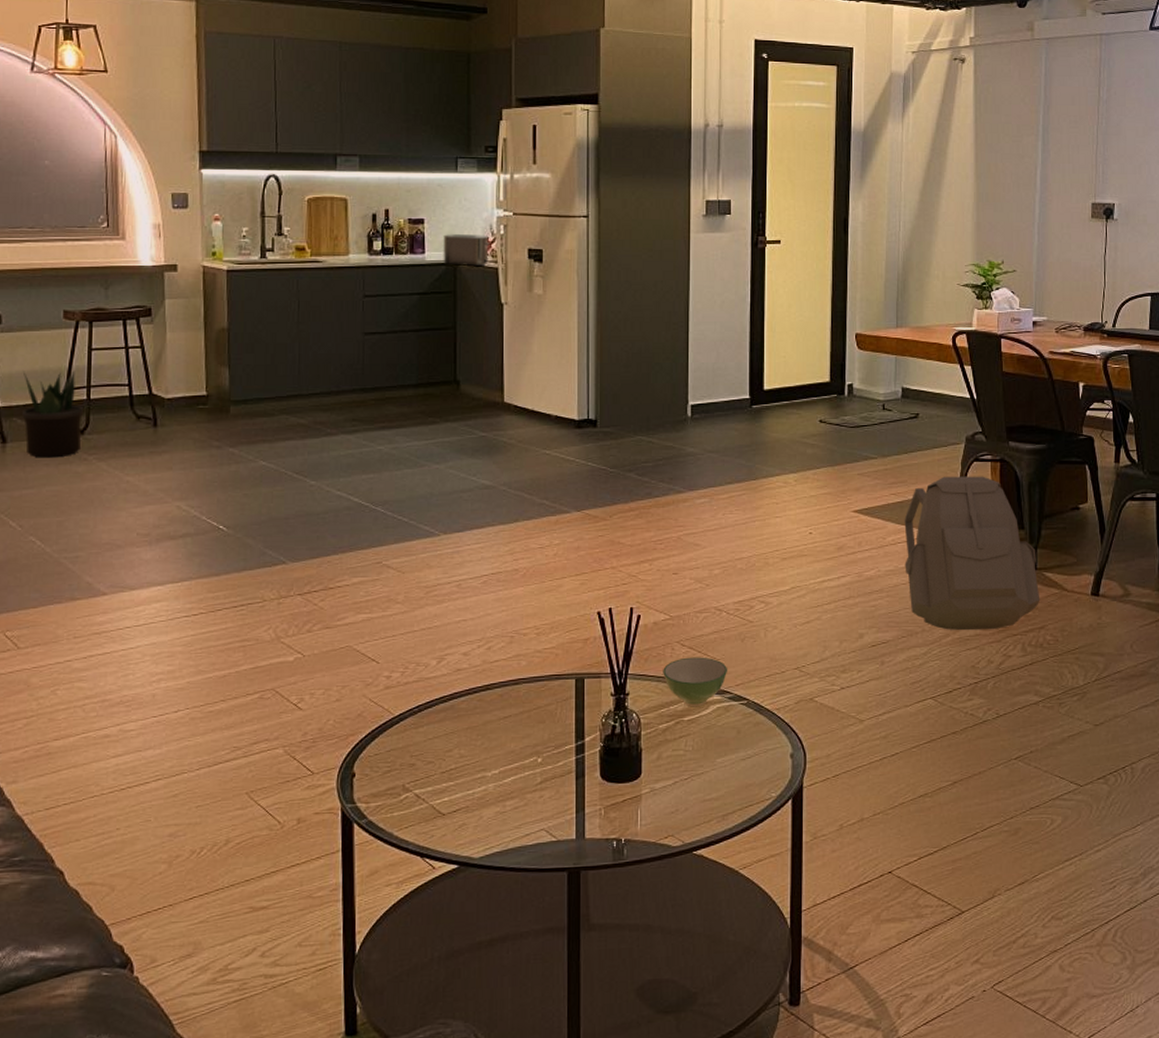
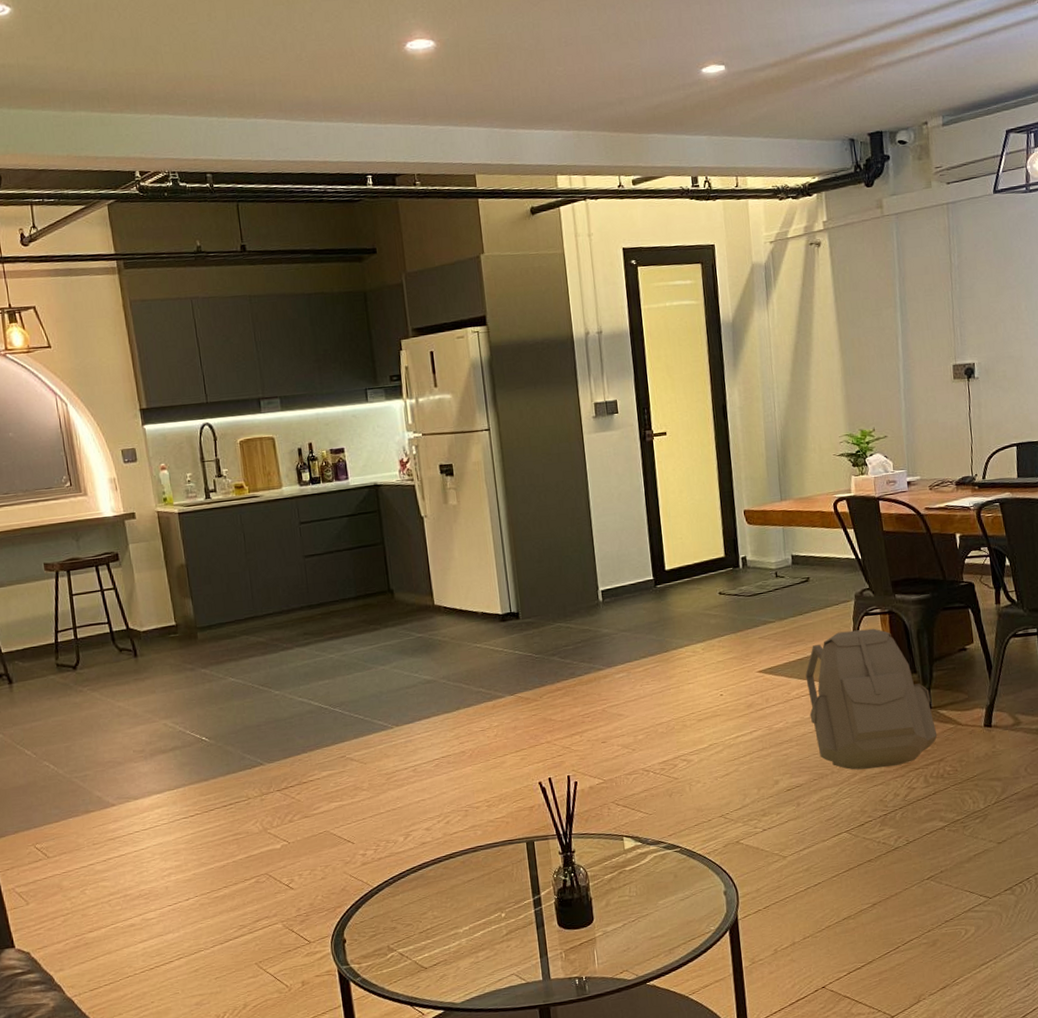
planter: present [22,370,83,458] -> none [18,615,75,694]
toaster: present [443,233,490,267] -> none [363,456,406,488]
bowl: present [663,657,728,709] -> none [602,813,661,859]

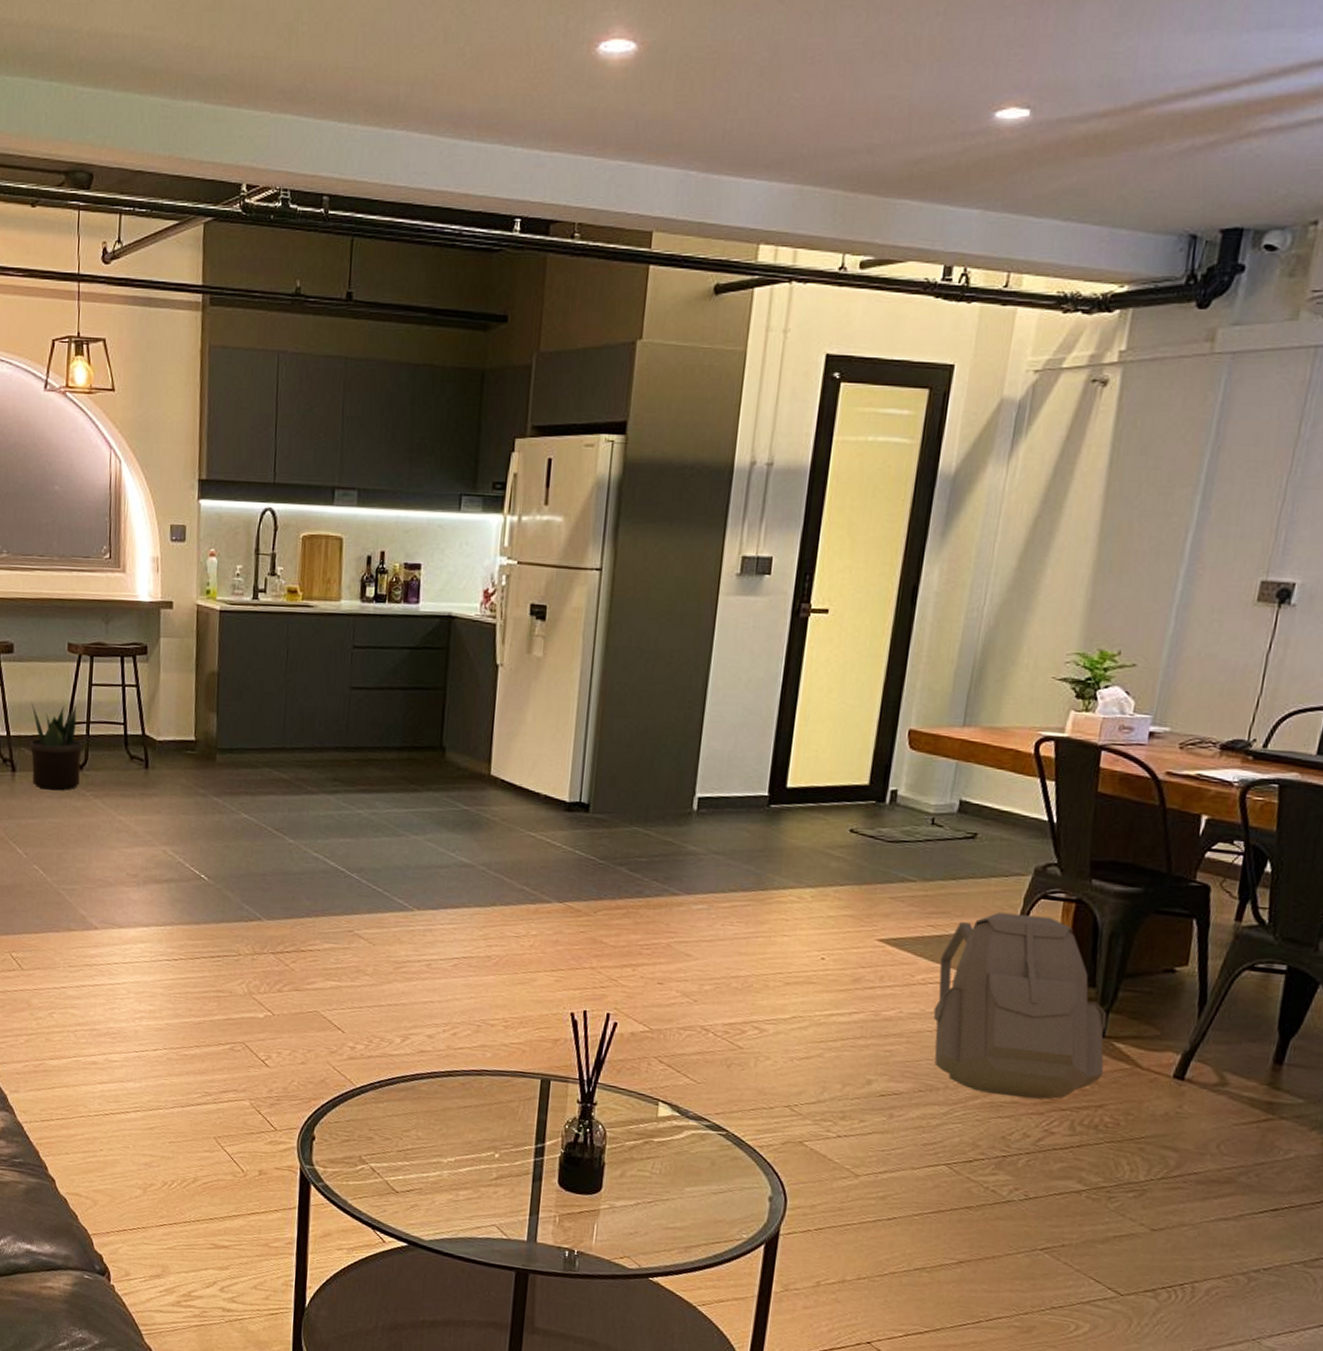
planter: none [18,615,75,694] -> present [29,703,83,791]

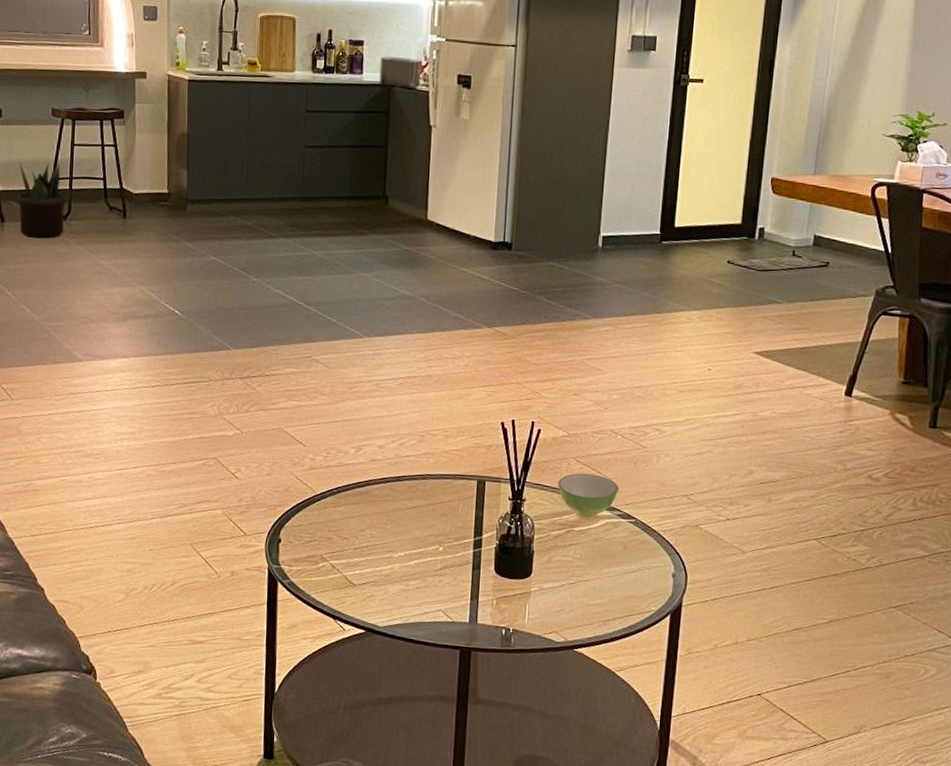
toaster: none [438,581,490,622] -> present [379,56,423,90]
bowl: none [635,1075,709,1131] -> present [558,473,620,521]
backpack: present [933,912,1107,1100] -> none [800,327,938,481]

